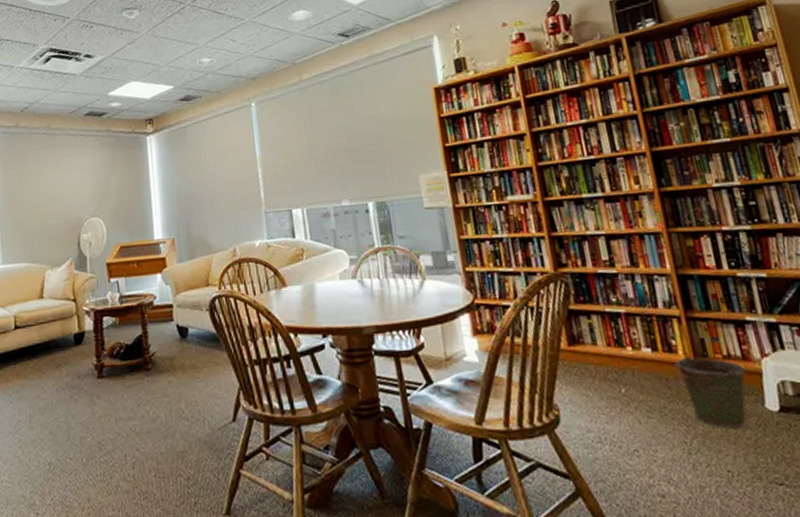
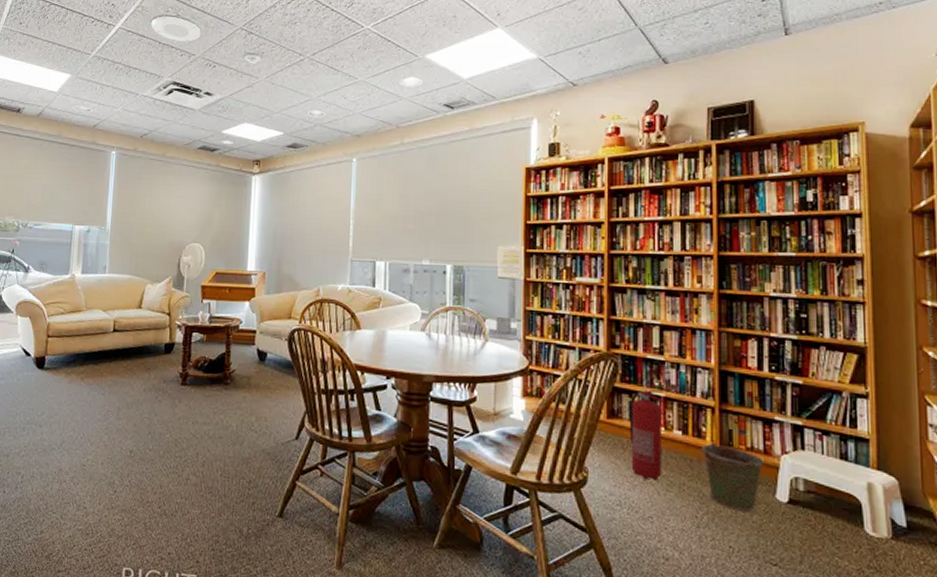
fire extinguisher: none [589,306,639,409] -> present [629,390,664,481]

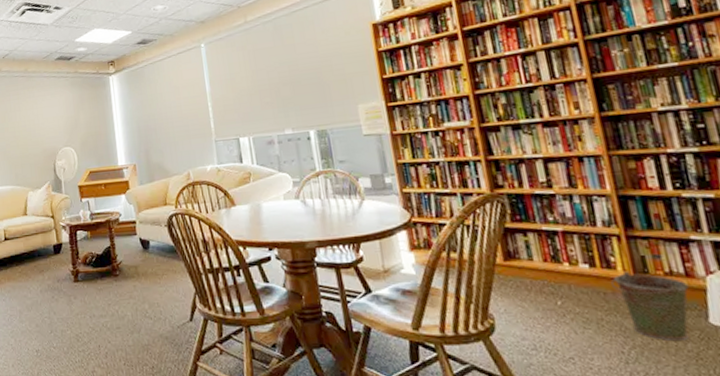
fire extinguisher: present [629,390,664,481] -> none [525,225,576,320]

